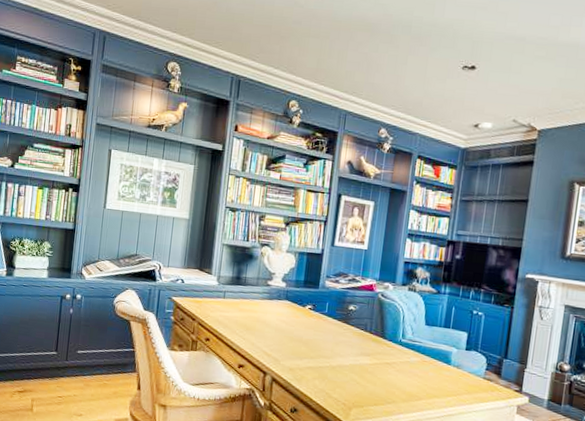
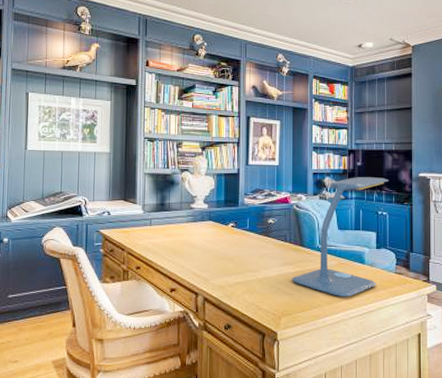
desk lamp: none [367,270,491,397] -> present [291,177,390,298]

